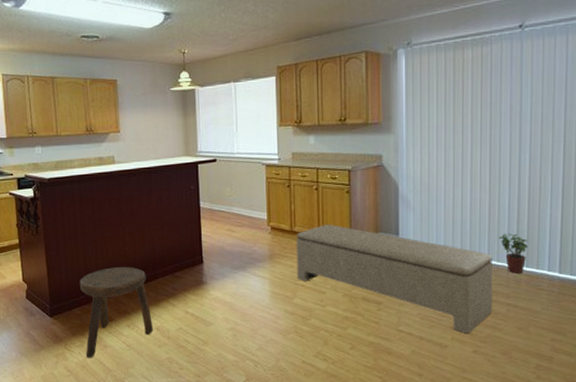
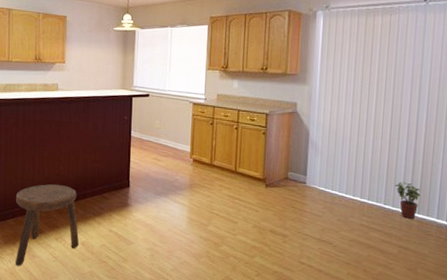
bench: present [296,225,493,334] -> none [212,161,388,271]

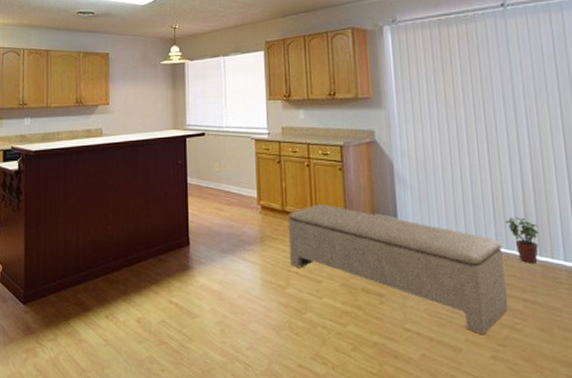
stool: present [16,184,80,266] -> none [58,247,134,355]
bench: none [212,161,388,271] -> present [287,204,509,335]

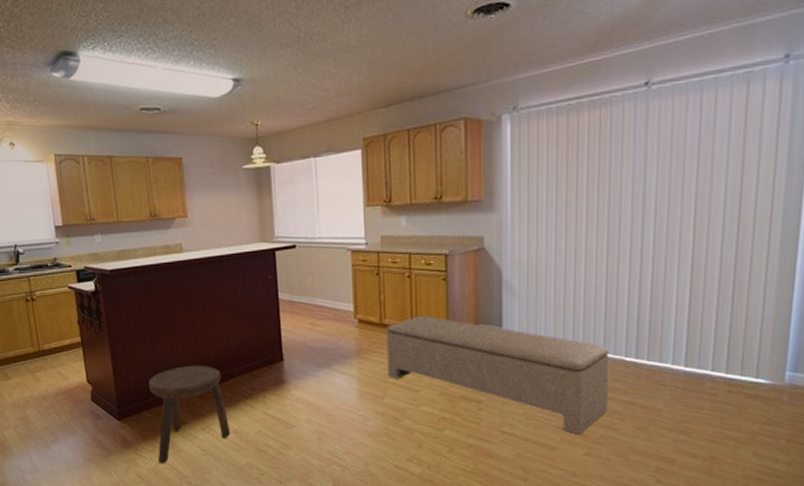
stool: none [58,247,134,355] -> present [149,365,231,464]
potted plant: present [505,217,539,263] -> none [616,323,650,368]

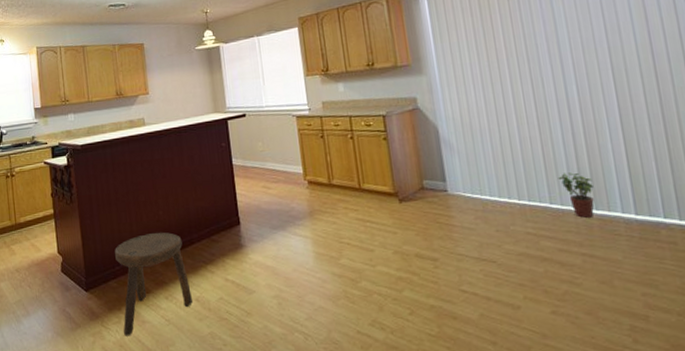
bench: present [386,316,609,435] -> none [335,175,567,292]
potted plant: none [616,323,650,368] -> present [558,172,594,218]

